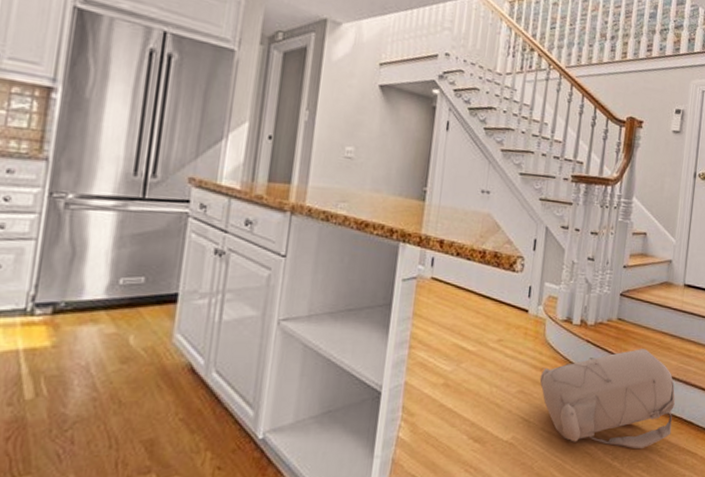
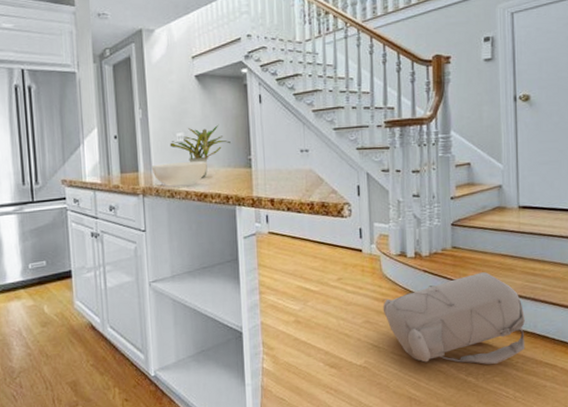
bowl: none [307,178,376,210] -> present [151,161,207,187]
potted plant: none [335,143,407,204] -> present [169,124,231,178]

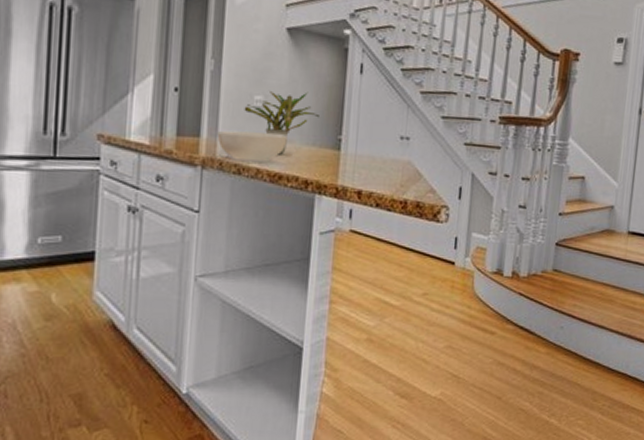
backpack: present [382,272,525,365] -> none [468,301,619,406]

